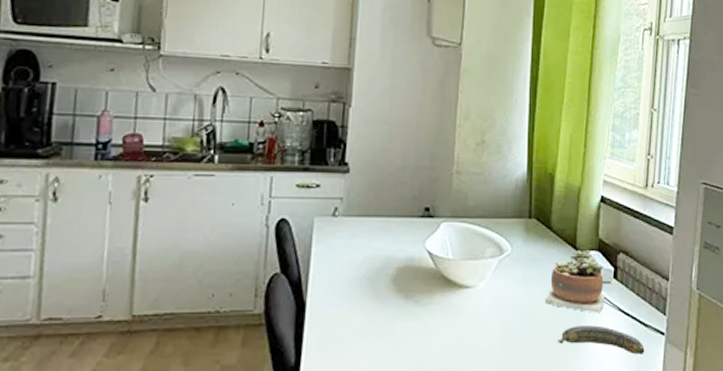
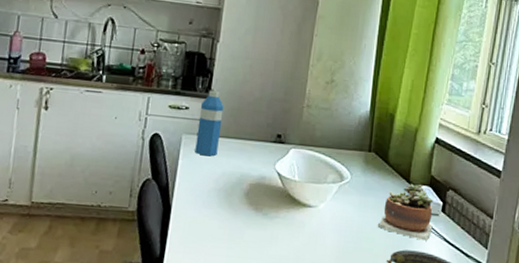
water bottle: none [330,162,362,240] -> present [195,90,224,157]

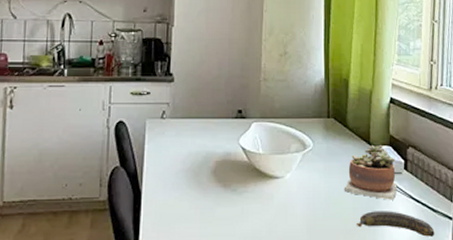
water bottle: present [195,90,224,157] -> none [160,73,184,138]

